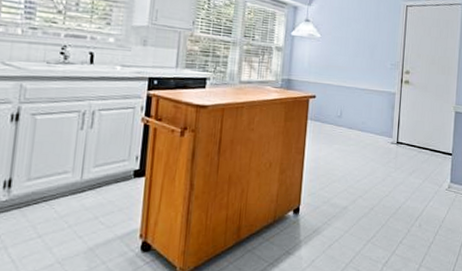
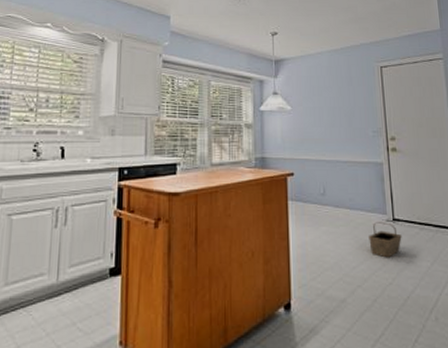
basket: none [374,144,402,175] -> present [368,222,402,258]

